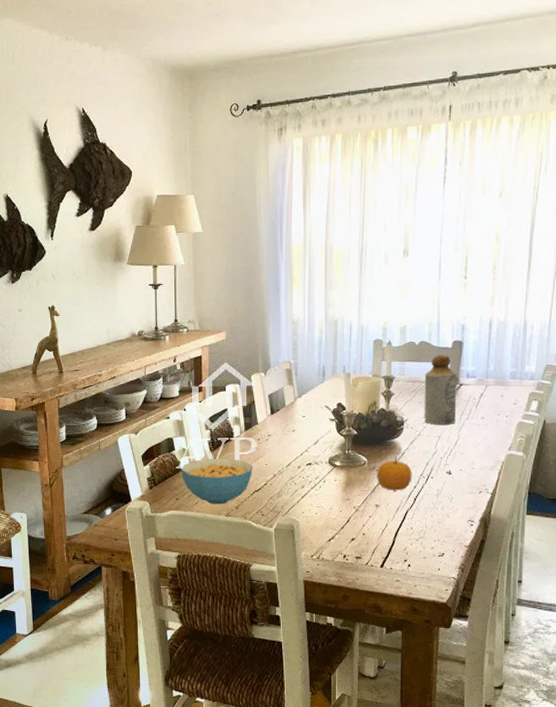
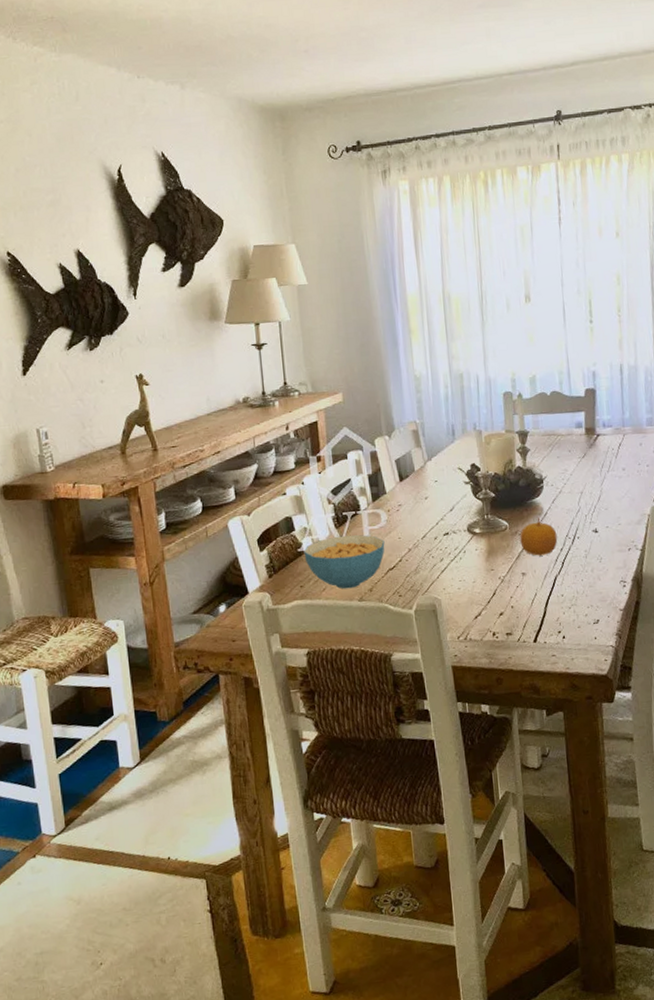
bottle: present [424,355,457,425] -> none [559,404,596,480]

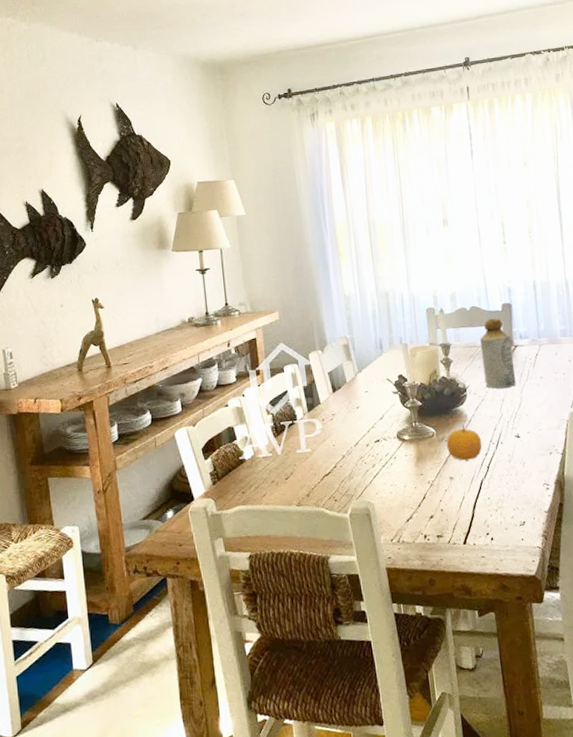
cereal bowl: present [303,534,385,589] -> none [245,443,321,495]
bottle: none [559,404,596,480] -> present [479,318,516,389]

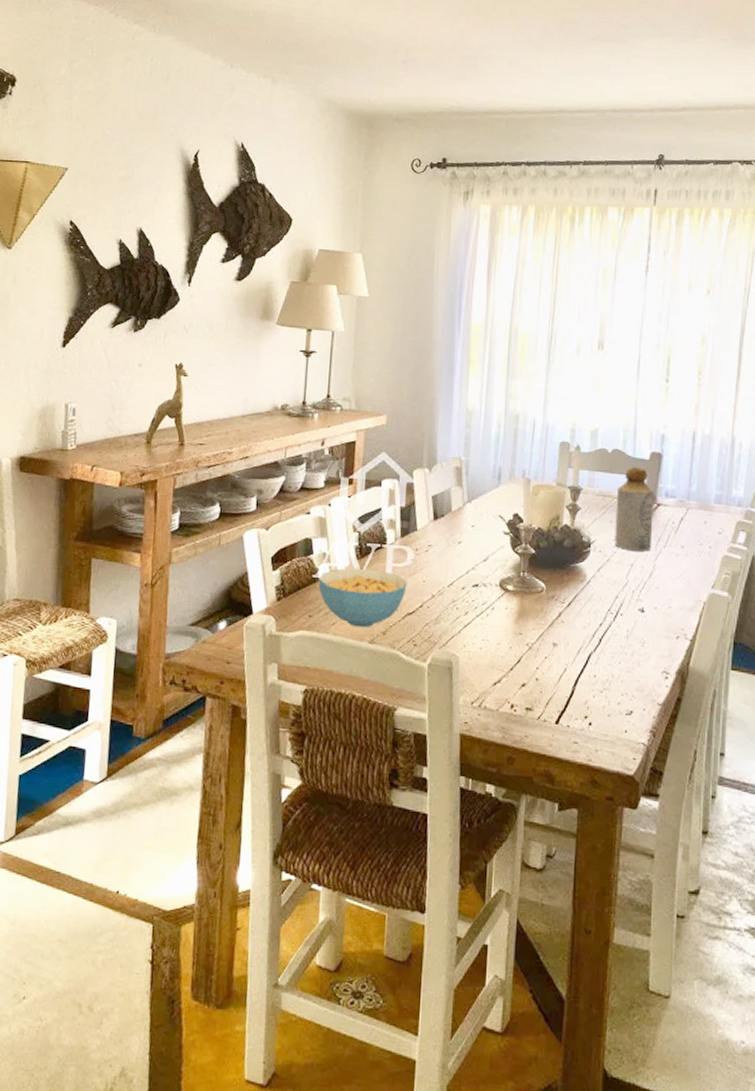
cereal bowl: none [245,443,321,495] -> present [318,568,407,628]
fruit: present [446,424,483,461] -> none [556,585,598,628]

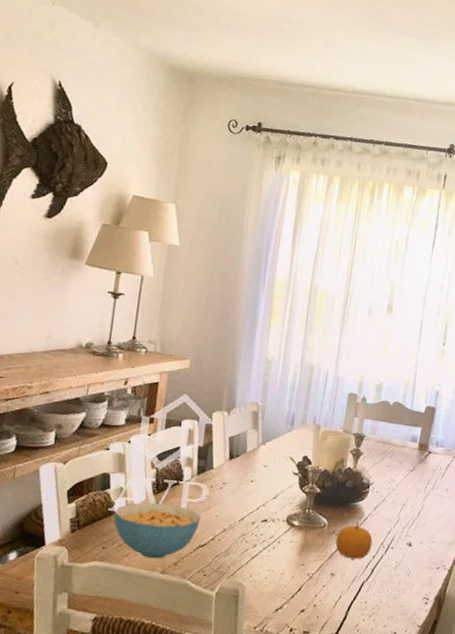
fruit: none [556,585,598,628] -> present [335,521,373,560]
bottle: present [615,467,654,551] -> none [390,418,427,493]

